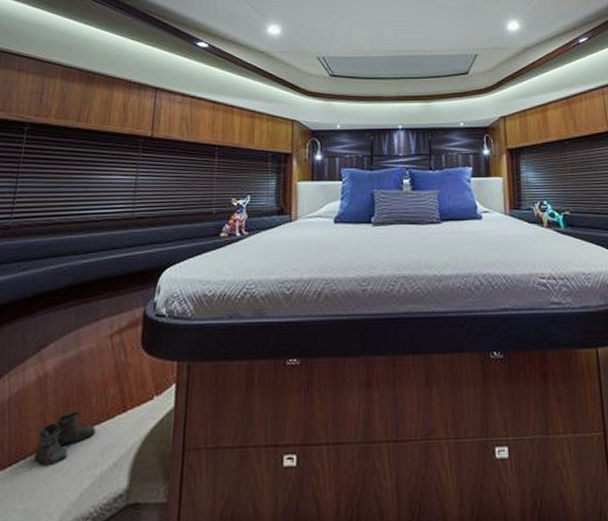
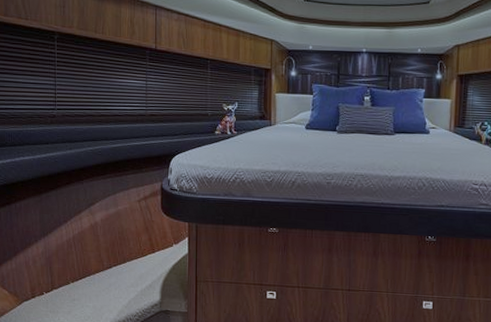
boots: present [29,411,97,469] -> none [93,249,135,283]

